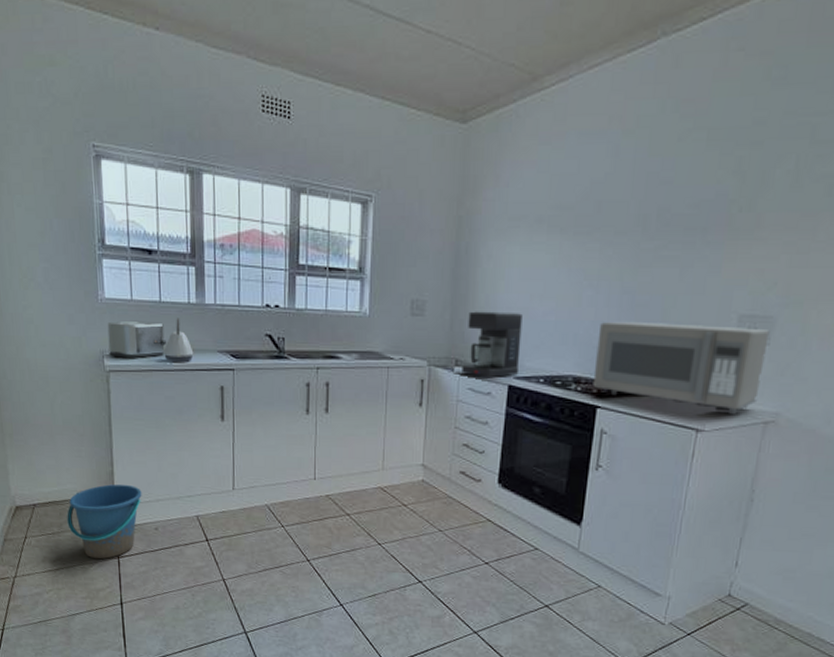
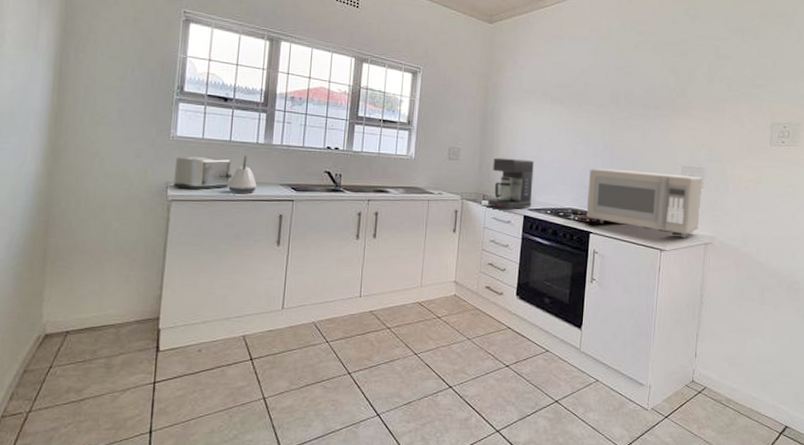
bucket: present [67,484,142,560] -> none [102,308,189,386]

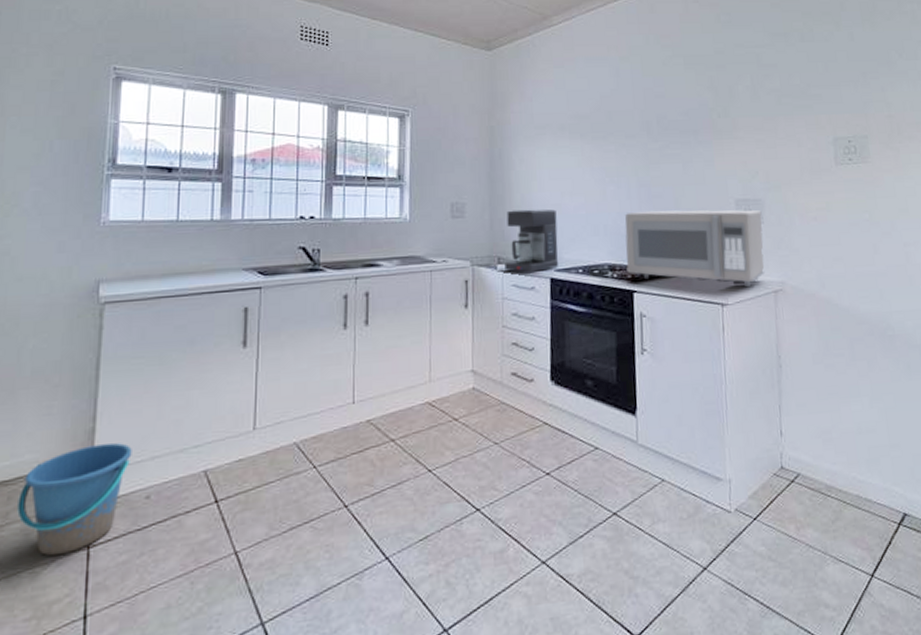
bucket: none [102,308,189,386] -> present [17,443,132,557]
toaster: present [173,156,232,190] -> none [107,242,181,287]
kettle: present [228,155,257,194] -> none [177,237,214,286]

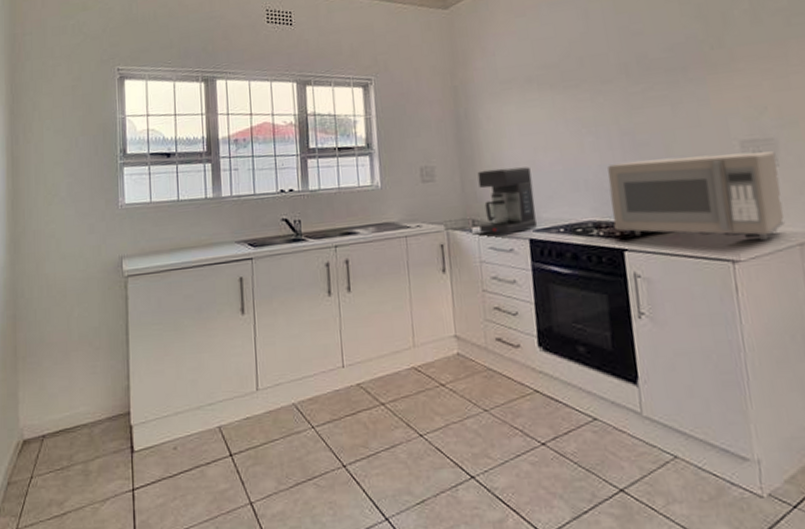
bucket: present [17,443,132,557] -> none [78,399,160,495]

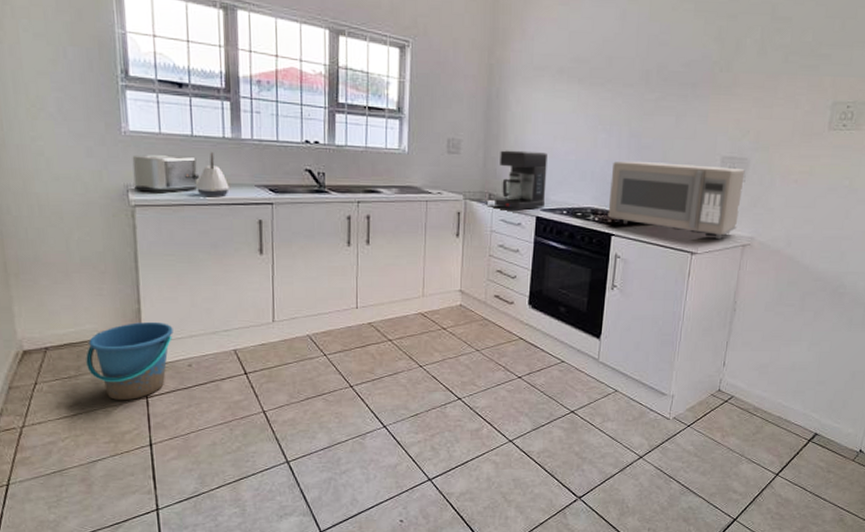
bucket: none [78,399,160,495] -> present [86,322,173,401]
toaster: none [127,221,184,261] -> present [132,154,199,194]
kettle: none [182,214,212,259] -> present [196,152,230,197]

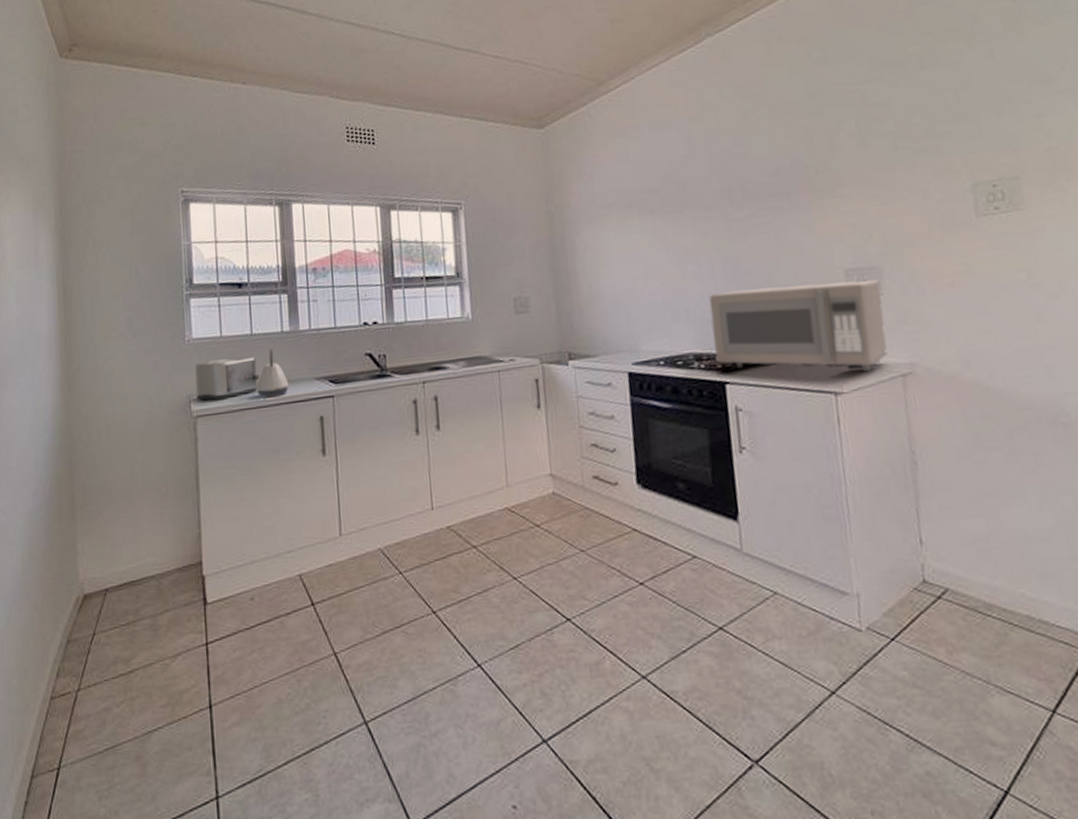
bucket: present [86,322,173,401] -> none [145,548,235,650]
coffee maker: present [495,150,547,211] -> none [574,296,637,369]

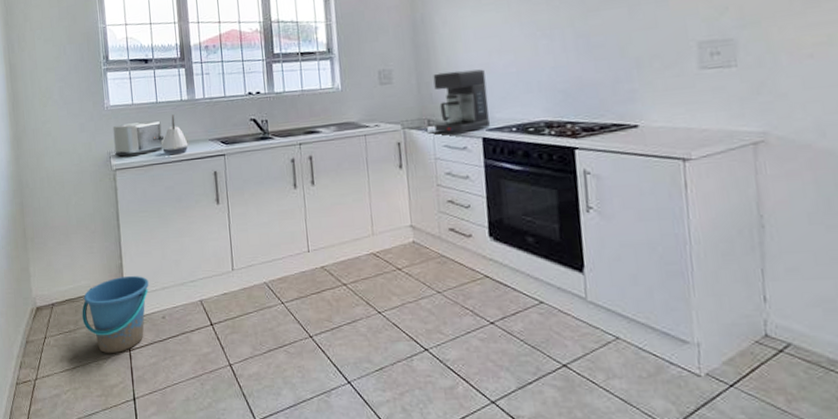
bucket: none [145,548,235,650] -> present [82,276,149,354]
coffee maker: none [574,296,637,369] -> present [433,69,491,134]
microwave: present [709,280,889,372] -> none [561,52,741,140]

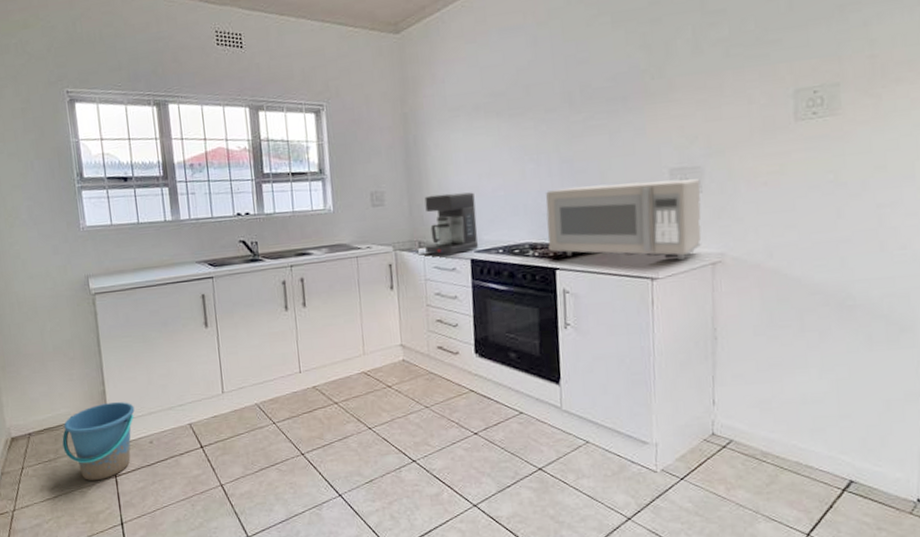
toaster: present [113,120,164,157] -> none [90,242,147,280]
kettle: present [162,114,188,155] -> none [145,236,174,278]
microwave: none [561,52,741,140] -> present [545,178,702,261]

